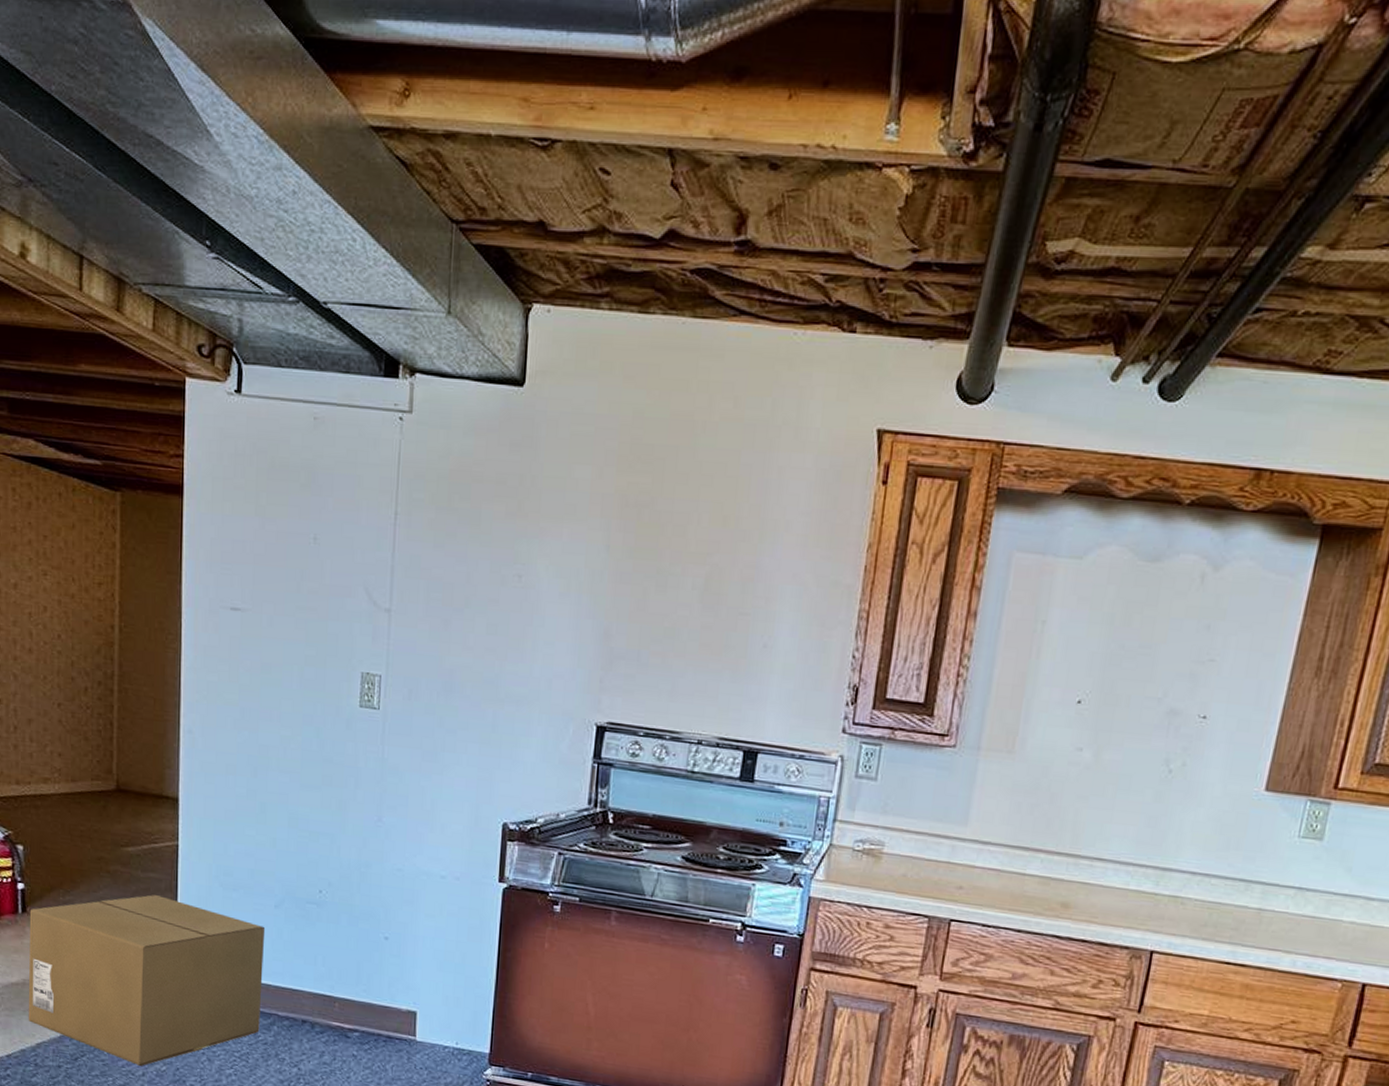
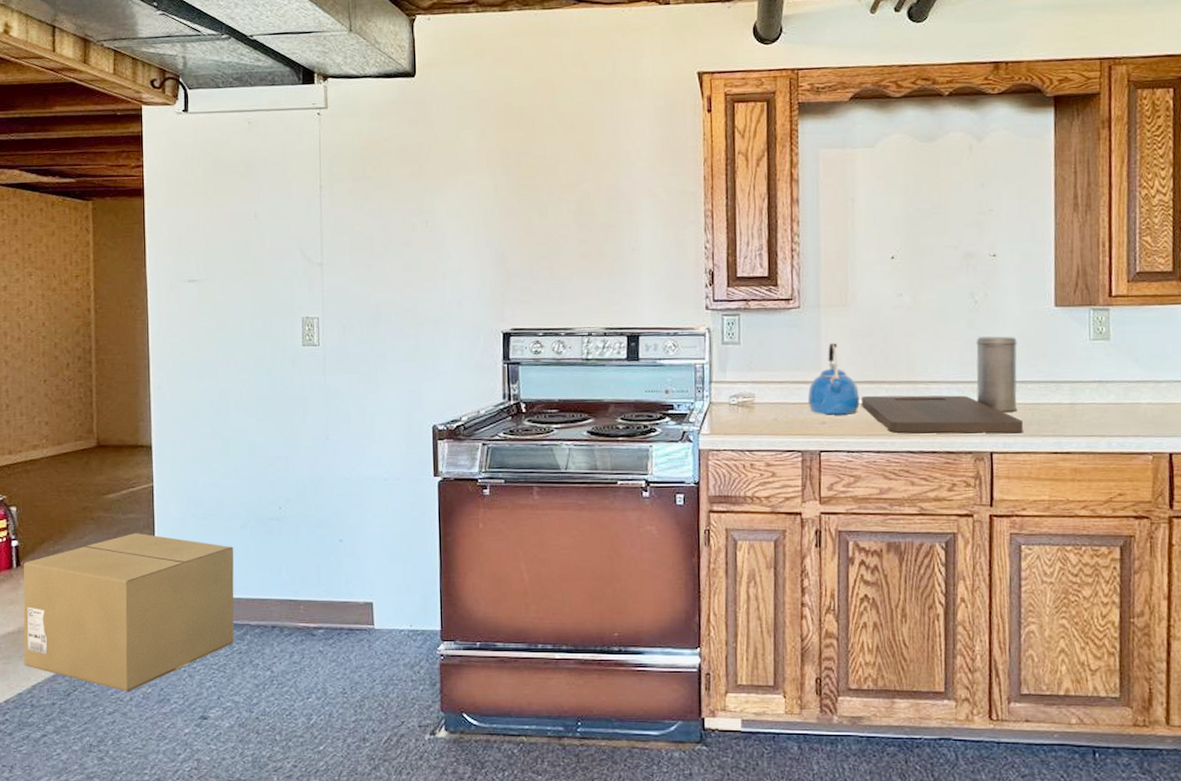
kettle: none [945,795,1009,883] -> present [807,343,859,415]
cutting board: none [1008,863,1198,935] -> present [860,395,1024,434]
canister: none [1147,814,1210,909] -> present [976,336,1018,412]

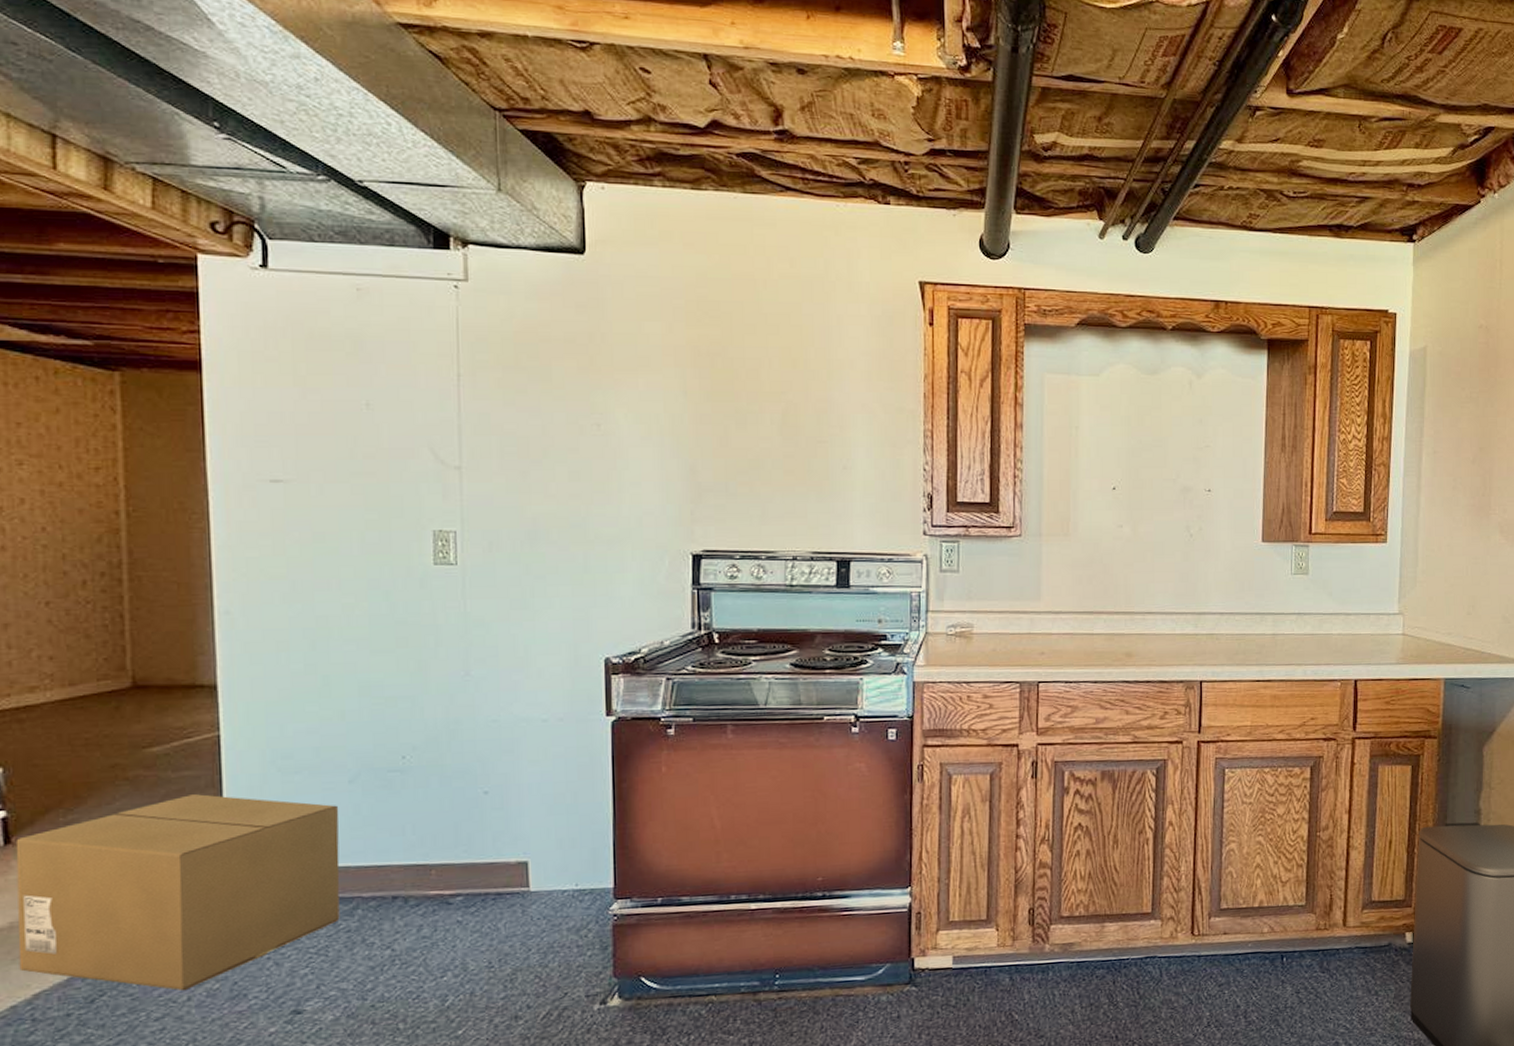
kettle: present [807,343,859,415] -> none [1027,572,1078,646]
cutting board: present [860,395,1024,434] -> none [1079,626,1231,664]
canister: present [976,336,1018,412] -> none [1189,569,1227,643]

